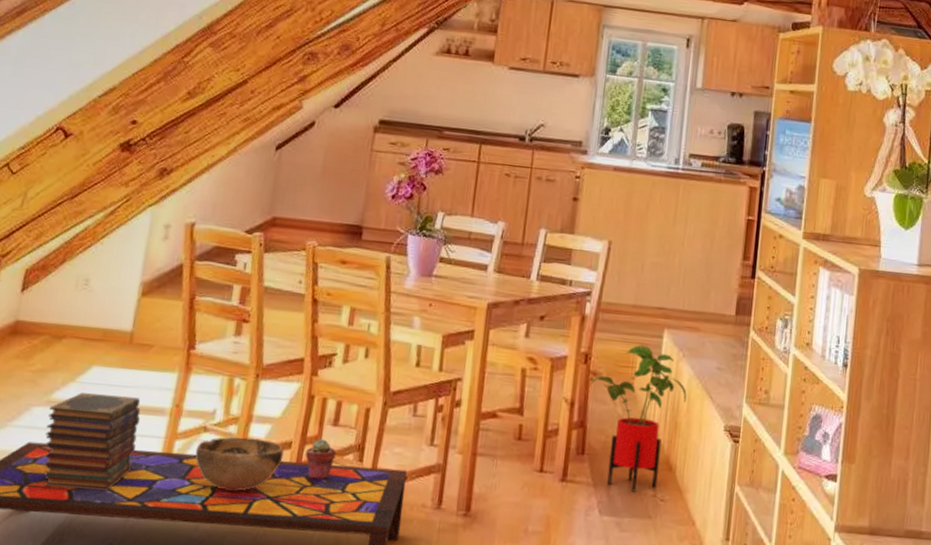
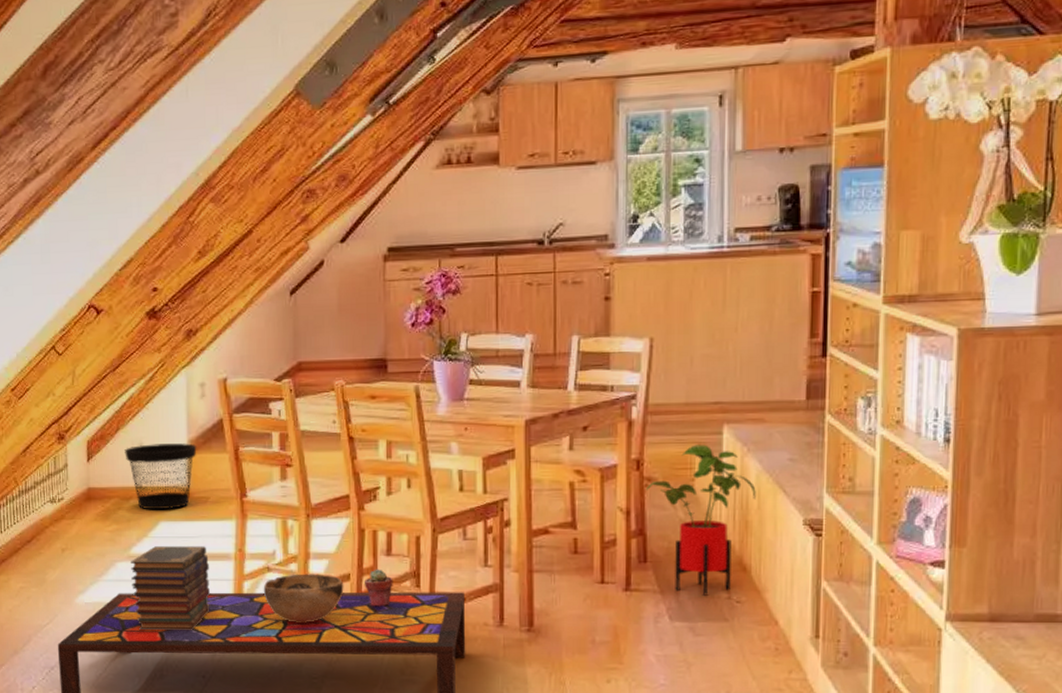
wastebasket: none [66,281,150,355] -> present [124,443,197,510]

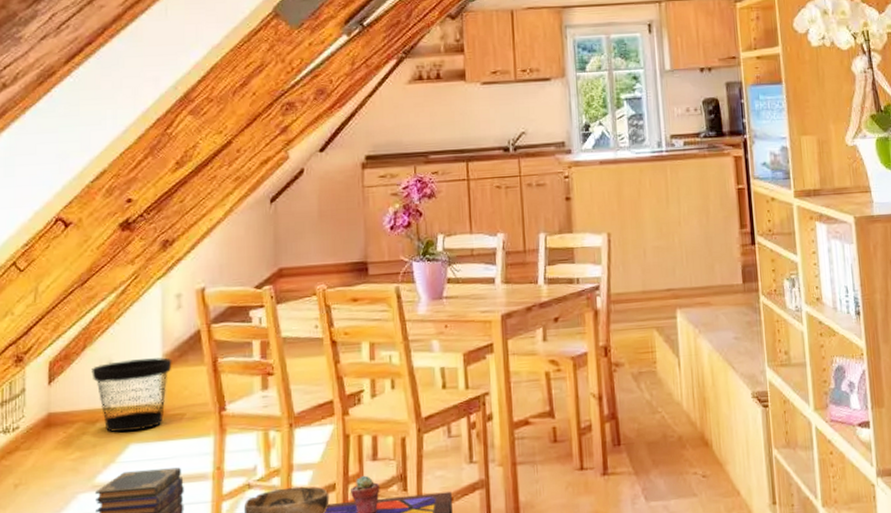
house plant: present [646,444,756,596] -> none [615,329,710,473]

